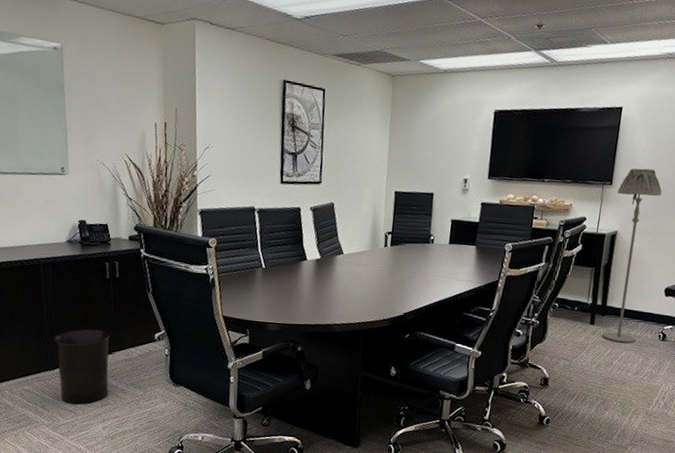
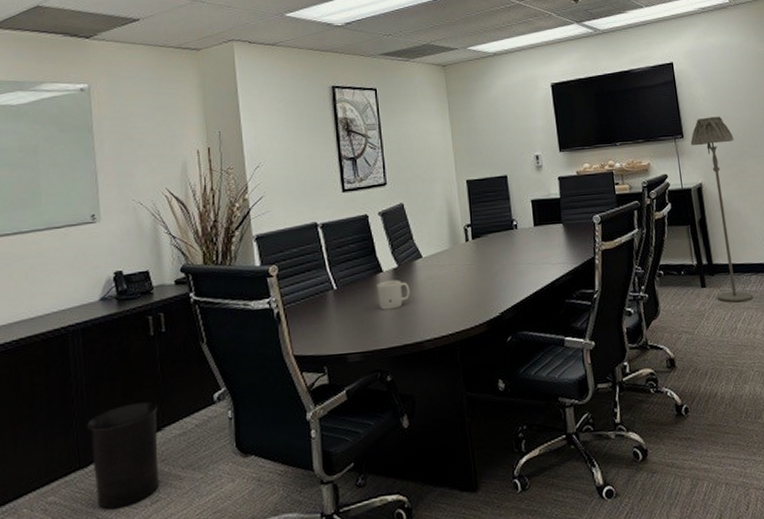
mug: none [299,268,328,294] -> present [376,279,410,310]

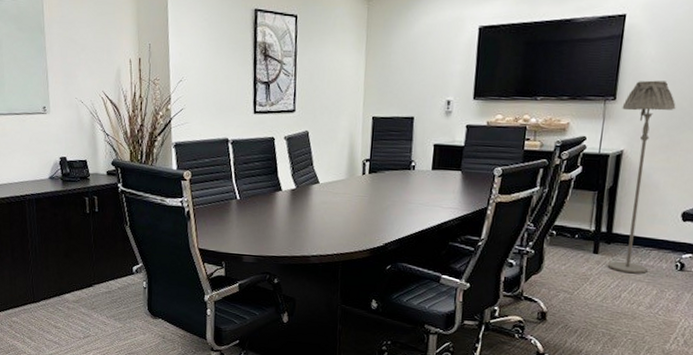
waste bin: present [86,402,160,510] -> none [38,262,91,336]
mug: present [376,279,410,310] -> none [274,199,304,225]

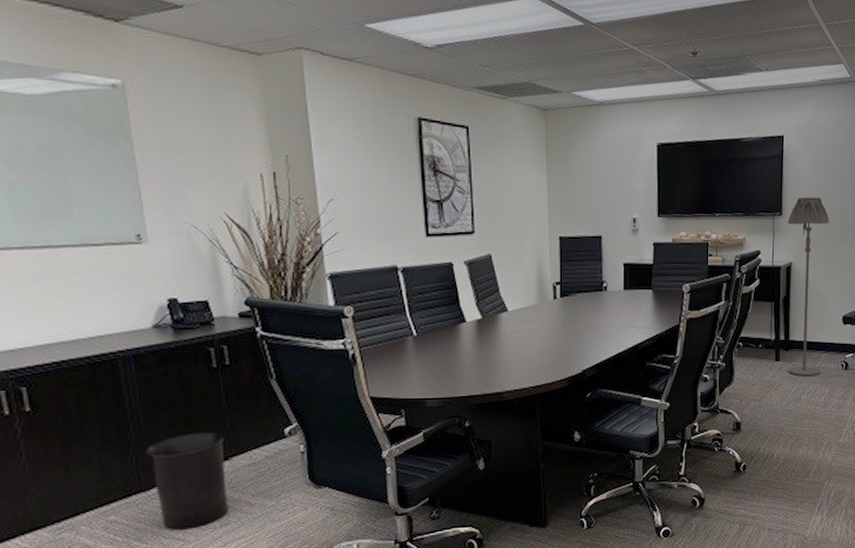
waste bin: none [38,262,91,336] -> present [145,432,229,530]

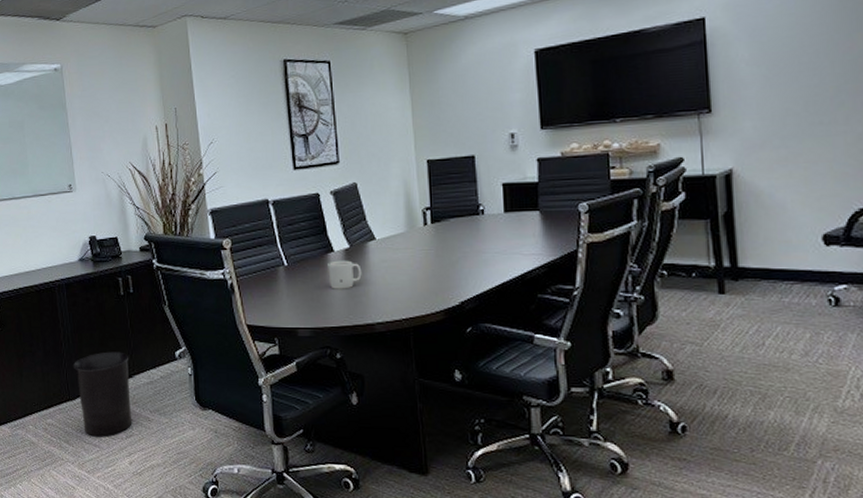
mug: none [458,331,493,360] -> present [326,260,362,289]
floor lamp: present [787,197,830,377] -> none [721,85,793,315]

